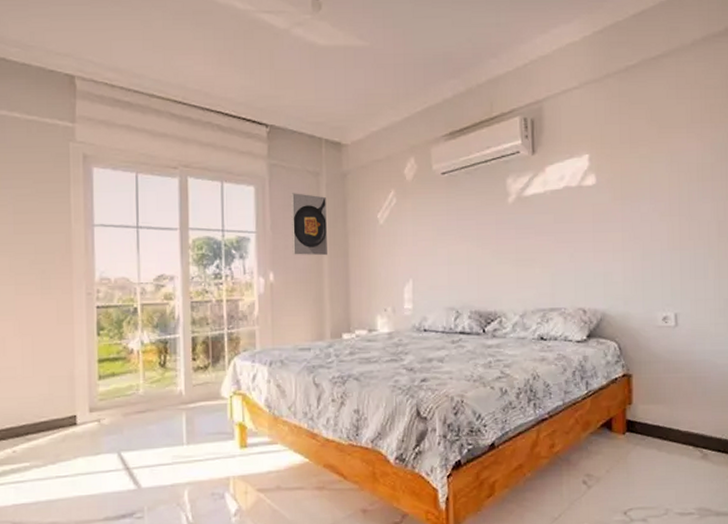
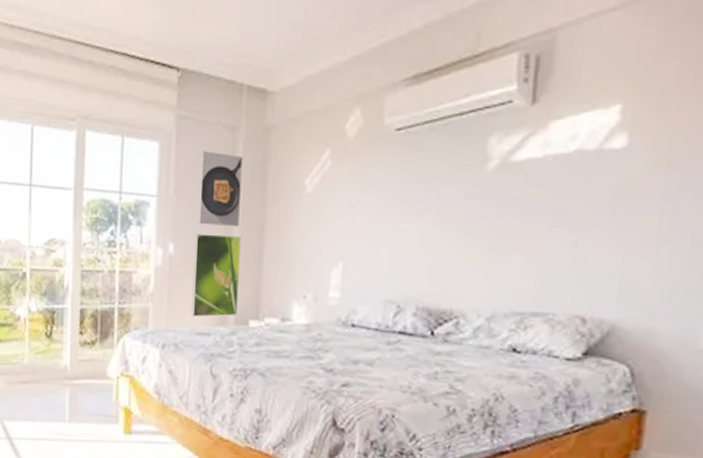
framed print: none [291,262,333,335] -> present [191,233,241,317]

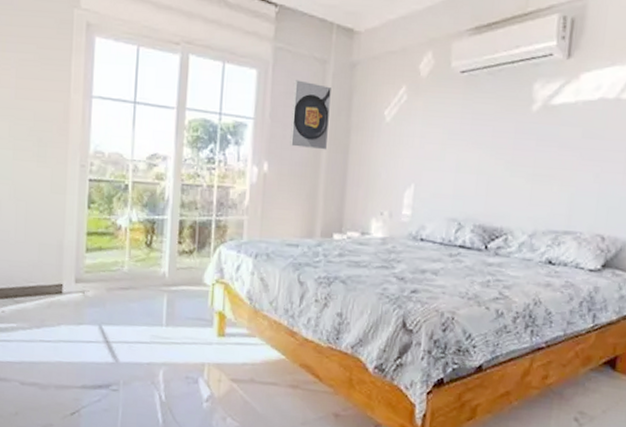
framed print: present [191,233,241,317] -> none [282,154,328,230]

